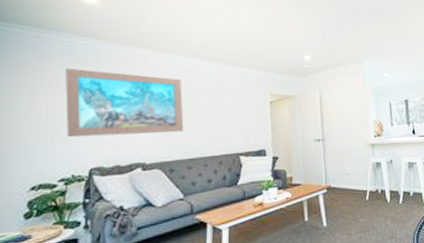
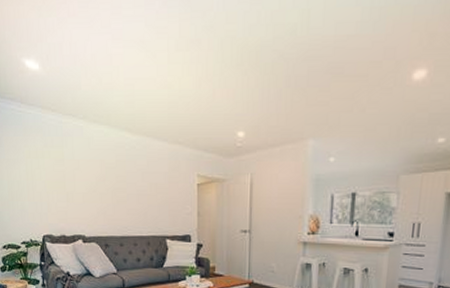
wall art: present [65,68,184,138] -> none [18,138,117,209]

